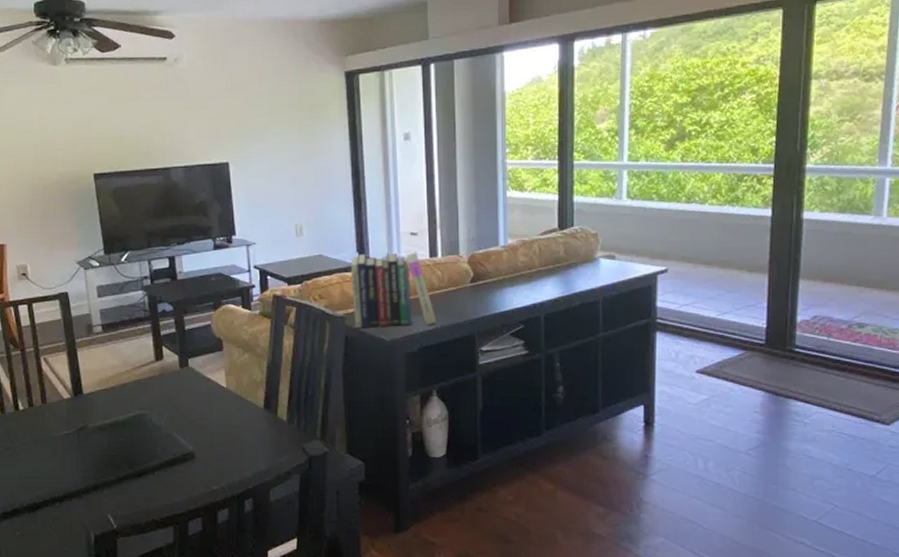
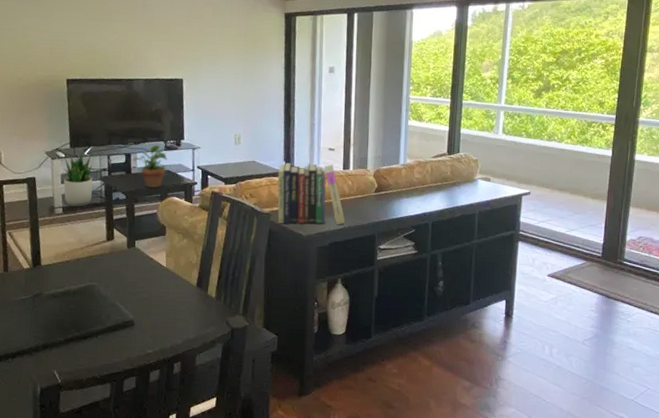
planter: none [99,259,134,323] -> present [63,153,93,207]
potted plant: none [177,243,218,296] -> present [132,144,167,188]

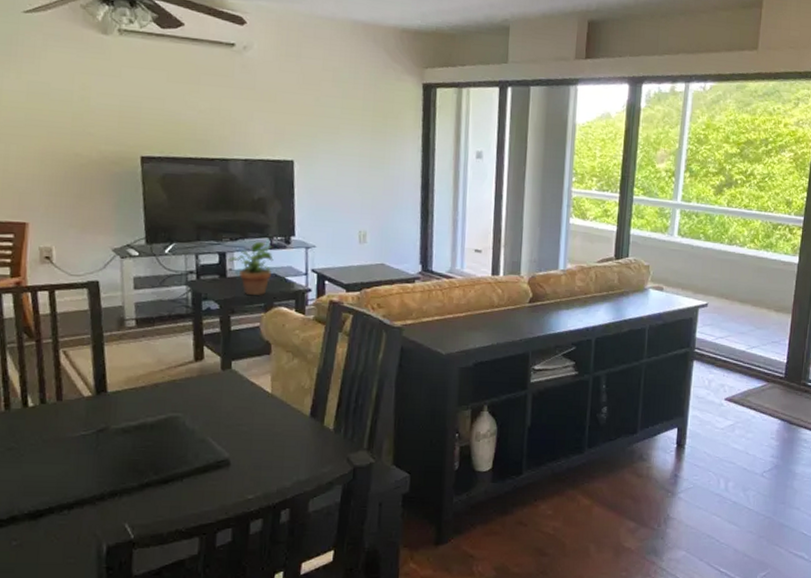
planter: present [63,153,93,207] -> none [137,251,176,319]
books: present [277,162,345,225] -> none [411,265,493,342]

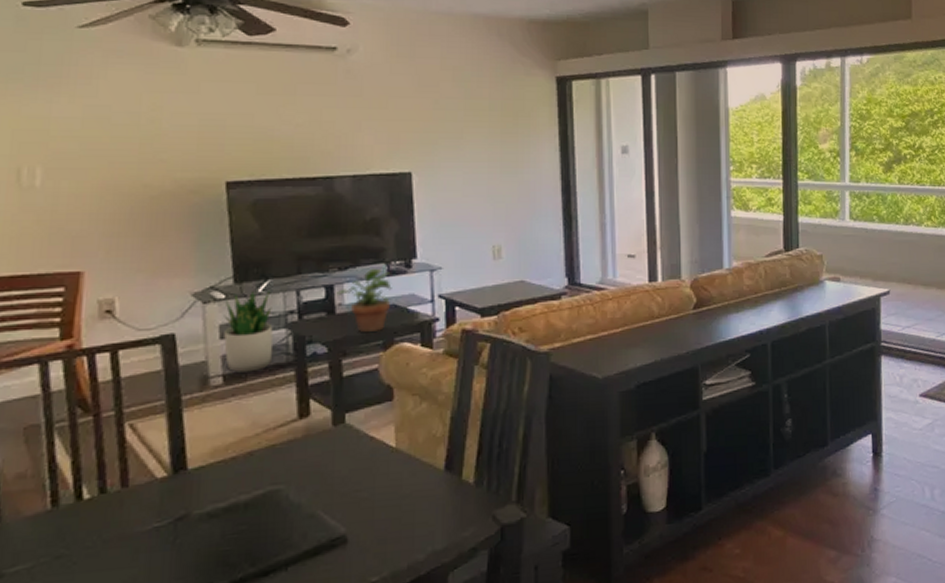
planter: none [137,251,176,319] -> present [224,289,273,373]

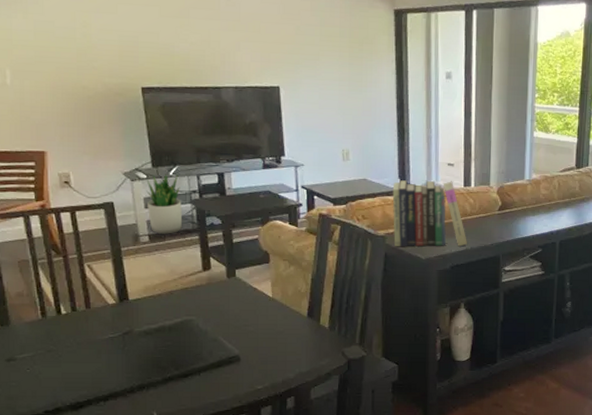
potted plant: present [336,268,392,333] -> none [226,162,267,212]
books: none [558,276,656,366] -> present [392,179,467,247]

